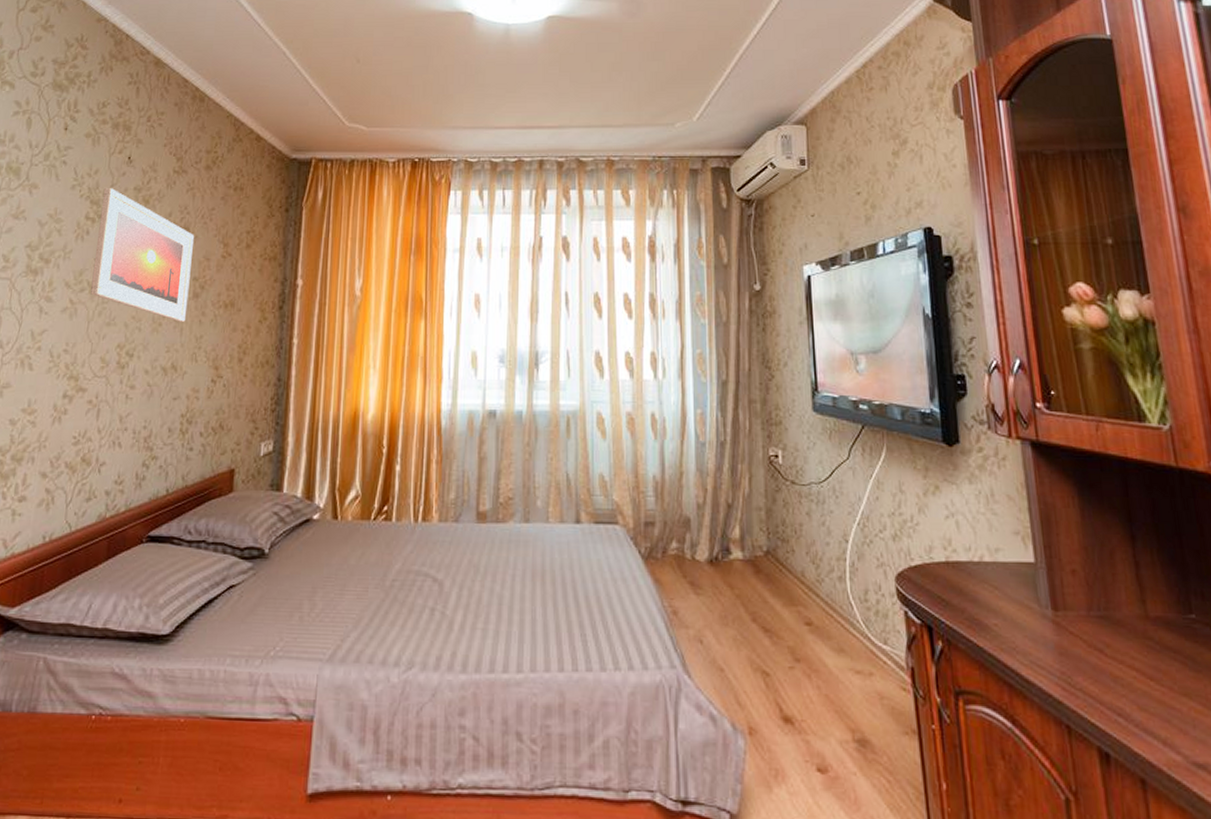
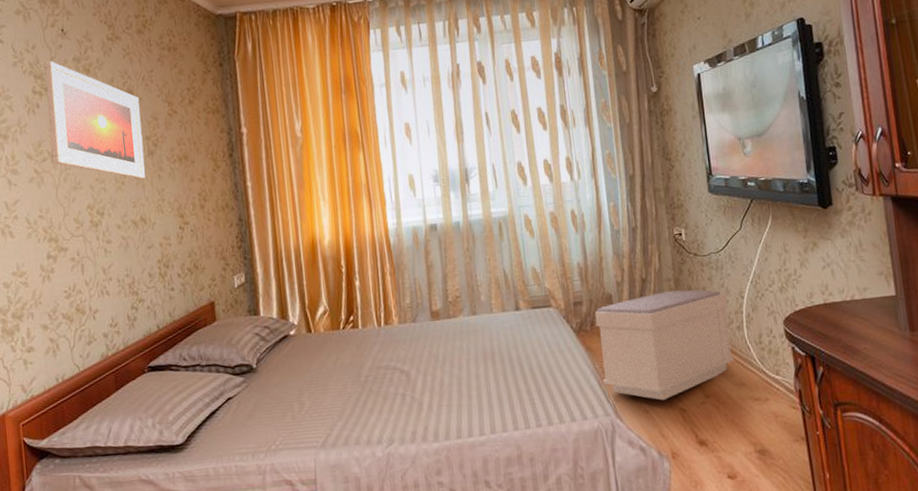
bench: none [668,523,833,658] -> present [594,289,734,401]

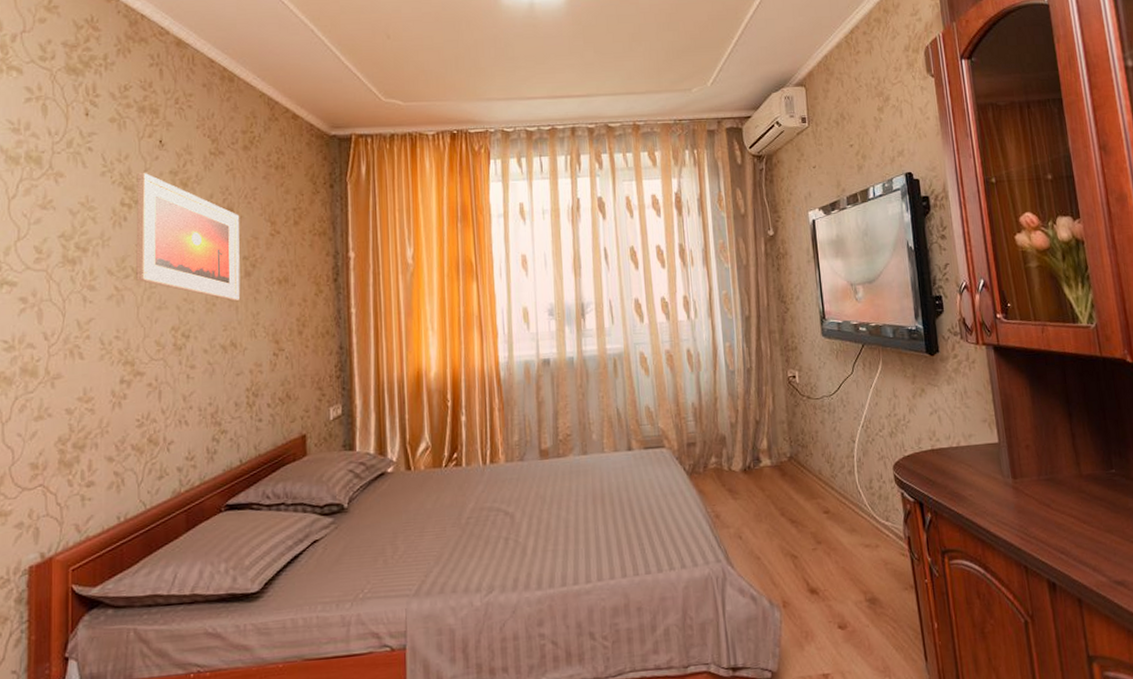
bench: present [594,289,734,401] -> none [708,432,845,547]

